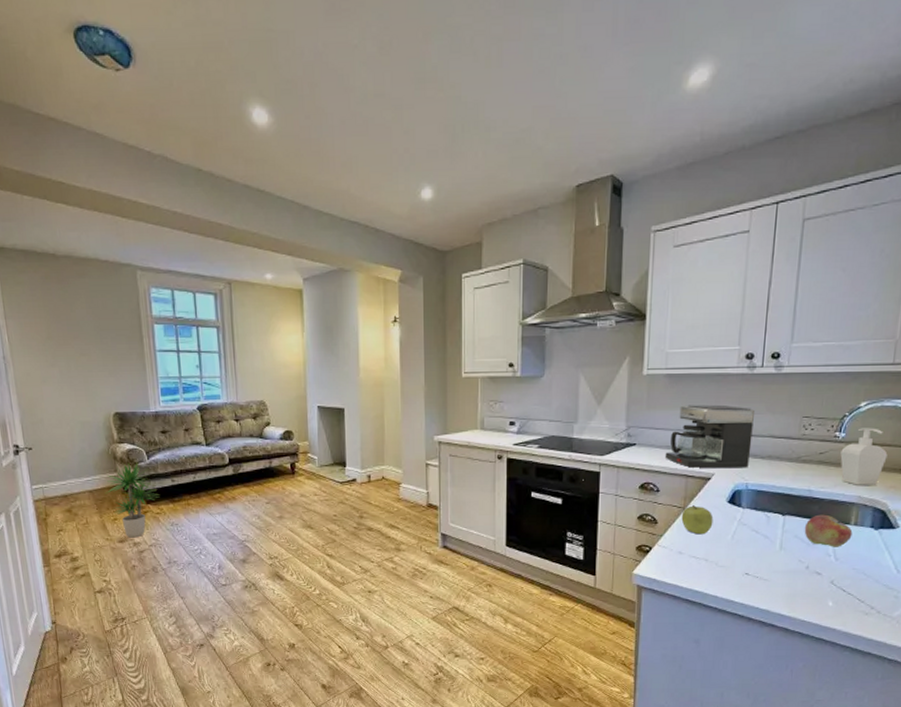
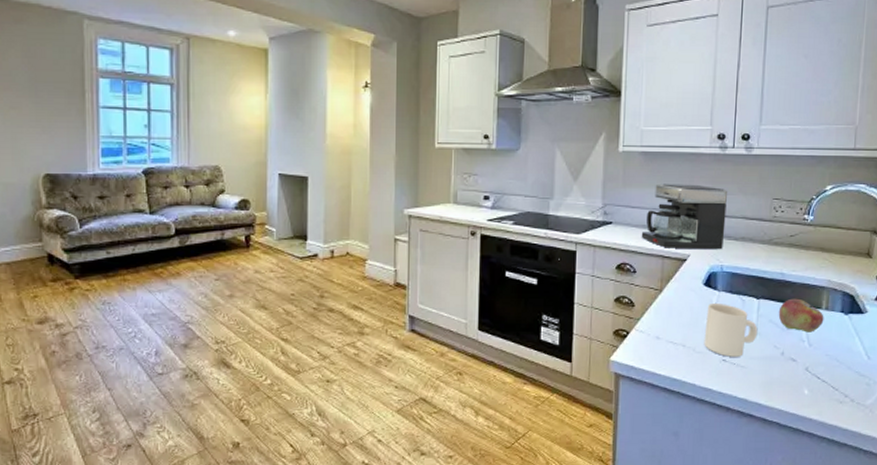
potted plant: present [105,462,160,538] -> none [25,231,91,318]
fruit: present [681,505,714,535] -> none [658,288,690,319]
mug: none [726,519,783,571] -> present [704,302,758,357]
soap bottle: present [840,428,888,485] -> none [809,211,853,269]

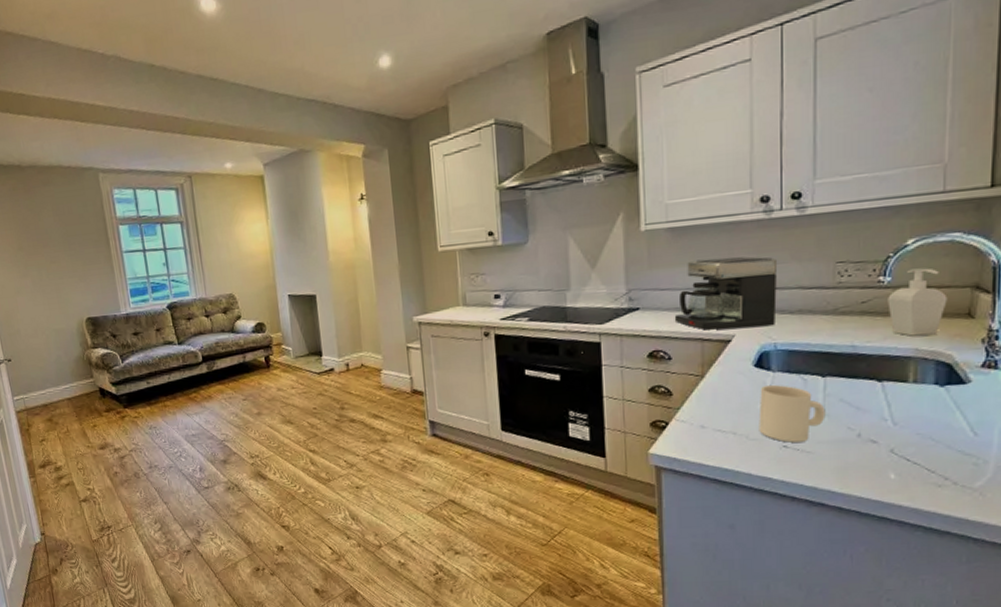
fruit: present [778,298,824,333] -> none [851,372,912,410]
soap bottle: none [809,211,853,269] -> present [888,268,948,336]

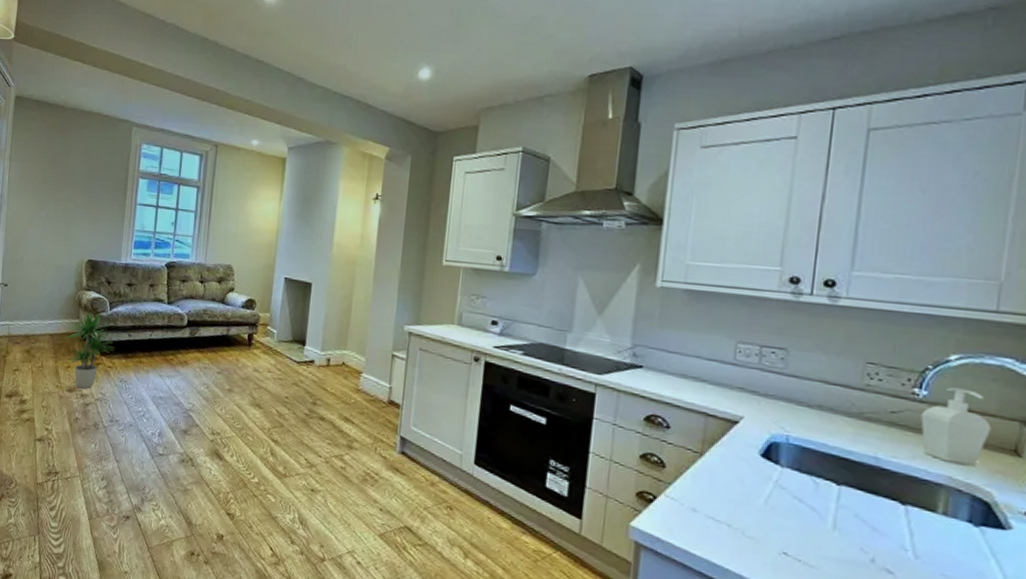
potted plant: none [83,367,137,444] -> present [64,310,115,389]
coffee maker: present [674,256,778,330] -> none [679,328,801,417]
mug: present [758,384,826,443] -> none [757,479,837,554]

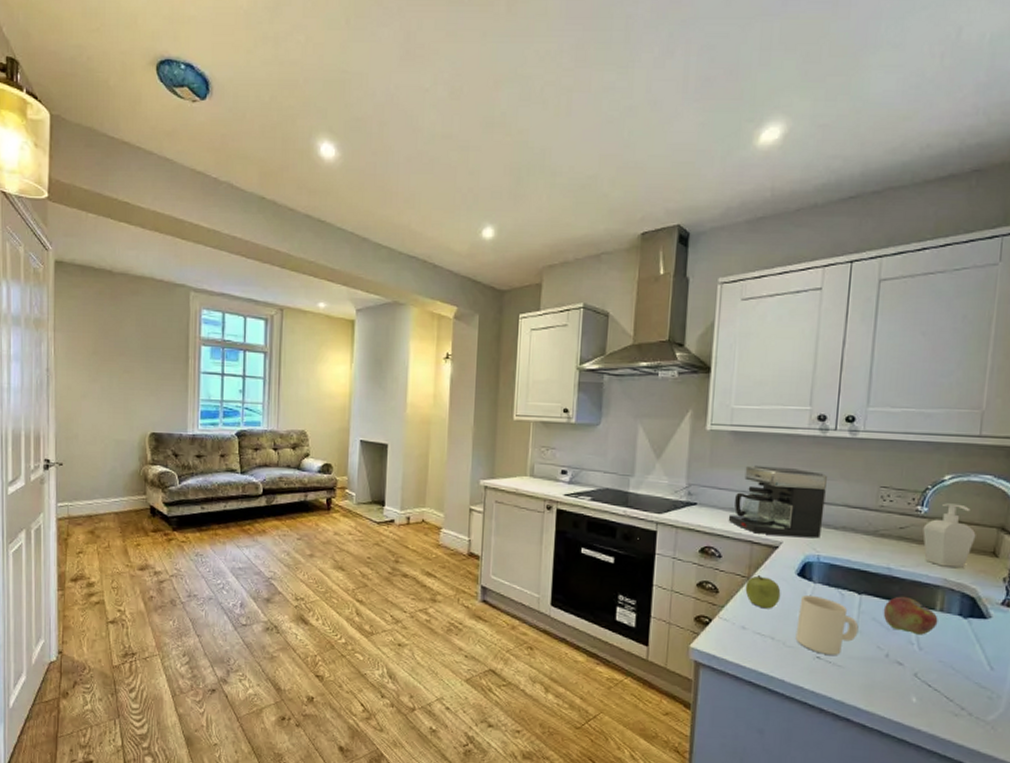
potted plant: present [64,310,115,389] -> none [131,485,187,566]
coffee maker: none [679,328,801,417] -> present [728,465,828,539]
fruit: none [697,452,741,492] -> present [745,575,781,609]
mug: none [757,479,837,554] -> present [795,594,859,655]
fruit: none [868,491,940,541] -> present [883,596,938,635]

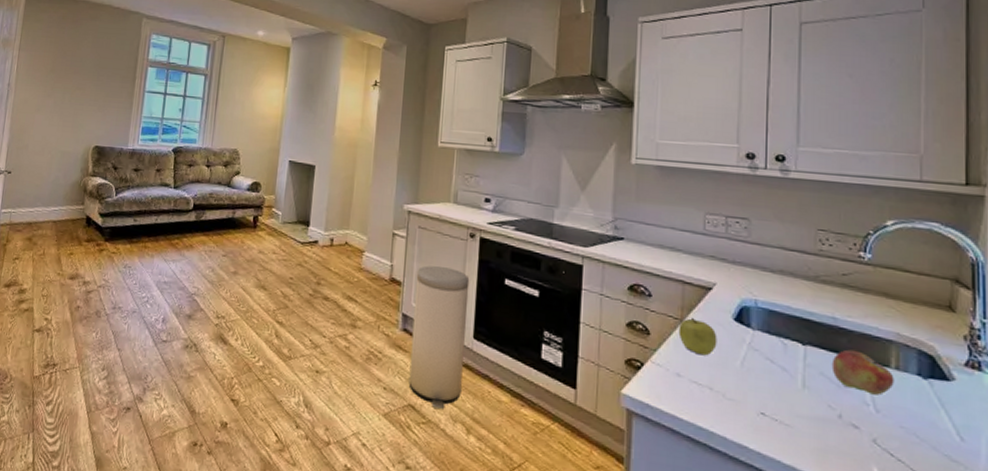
pedal bin: none [489,539,547,673] -> present [409,265,470,410]
coffee maker: present [728,465,828,539] -> none [657,201,761,282]
mug: present [795,594,859,655] -> none [736,342,806,413]
soap bottle: present [922,503,976,568] -> none [868,250,928,322]

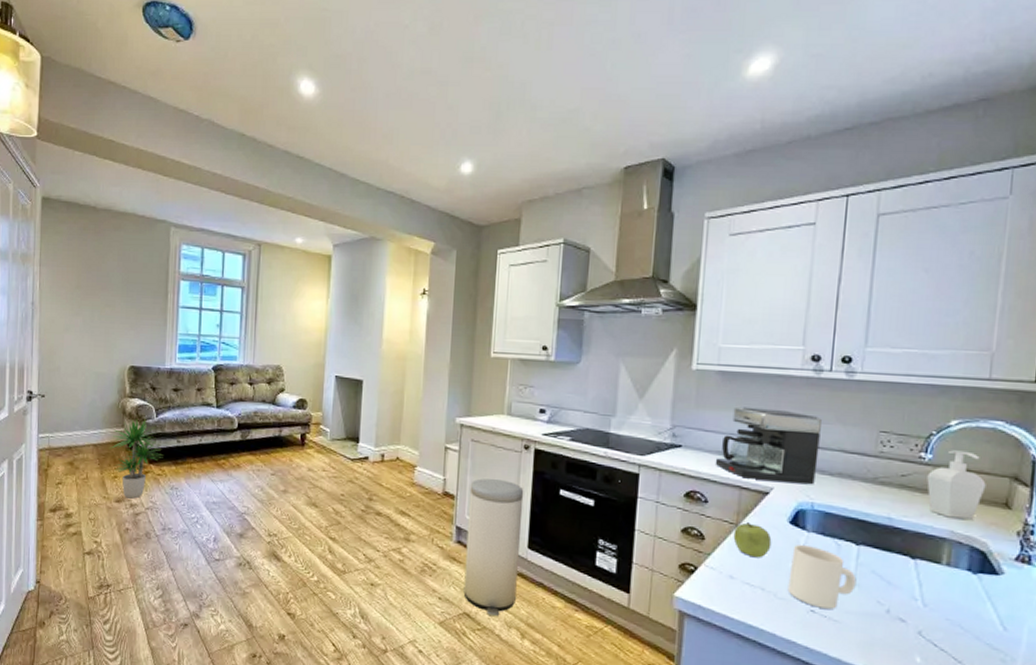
potted plant: none [67,196,119,276] -> present [109,418,163,499]
coffee maker: none [657,201,761,282] -> present [715,406,823,485]
mug: none [736,342,806,413] -> present [787,544,857,609]
fruit: present [831,349,894,396] -> none [883,548,945,591]
soap bottle: none [868,250,928,322] -> present [927,450,986,520]

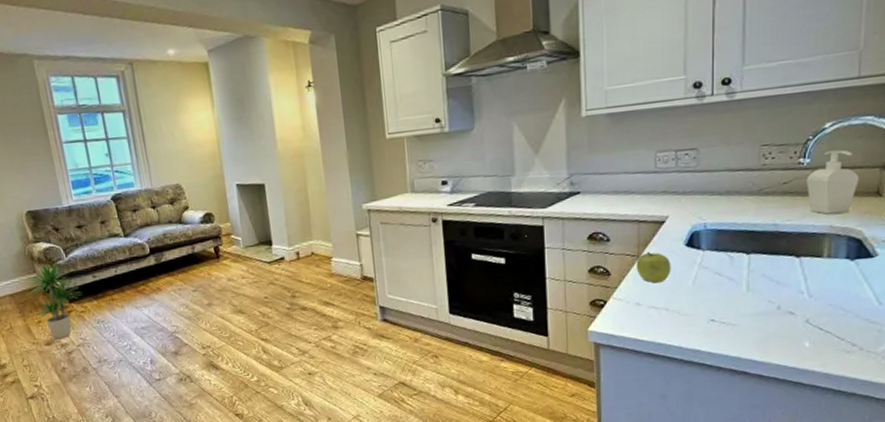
pedal bin: present [463,478,524,617] -> none [386,255,445,381]
coffee maker: present [715,406,823,485] -> none [612,140,709,212]
mug: present [787,544,857,609] -> none [689,262,749,317]

